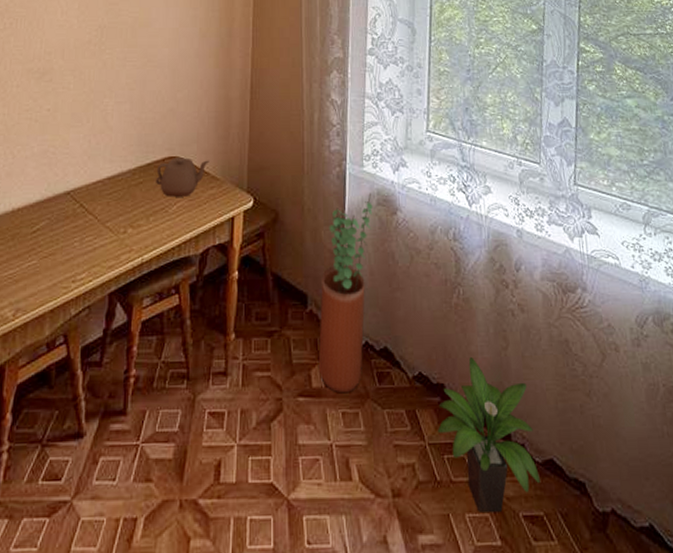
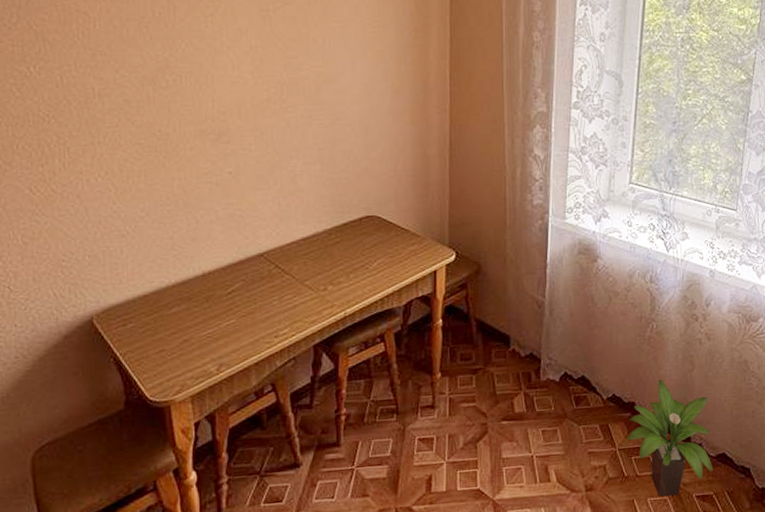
teapot: present [156,156,210,197] -> none [353,215,409,255]
vase: present [318,193,373,394] -> none [520,243,574,416]

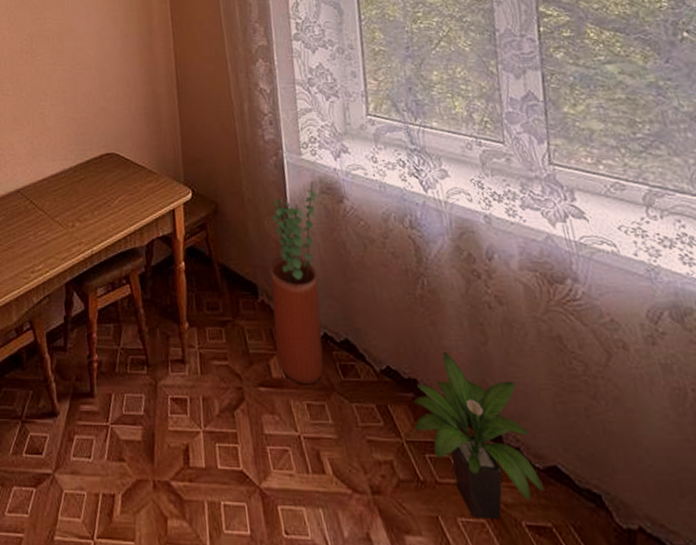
vase: none [520,243,574,416] -> present [270,181,325,385]

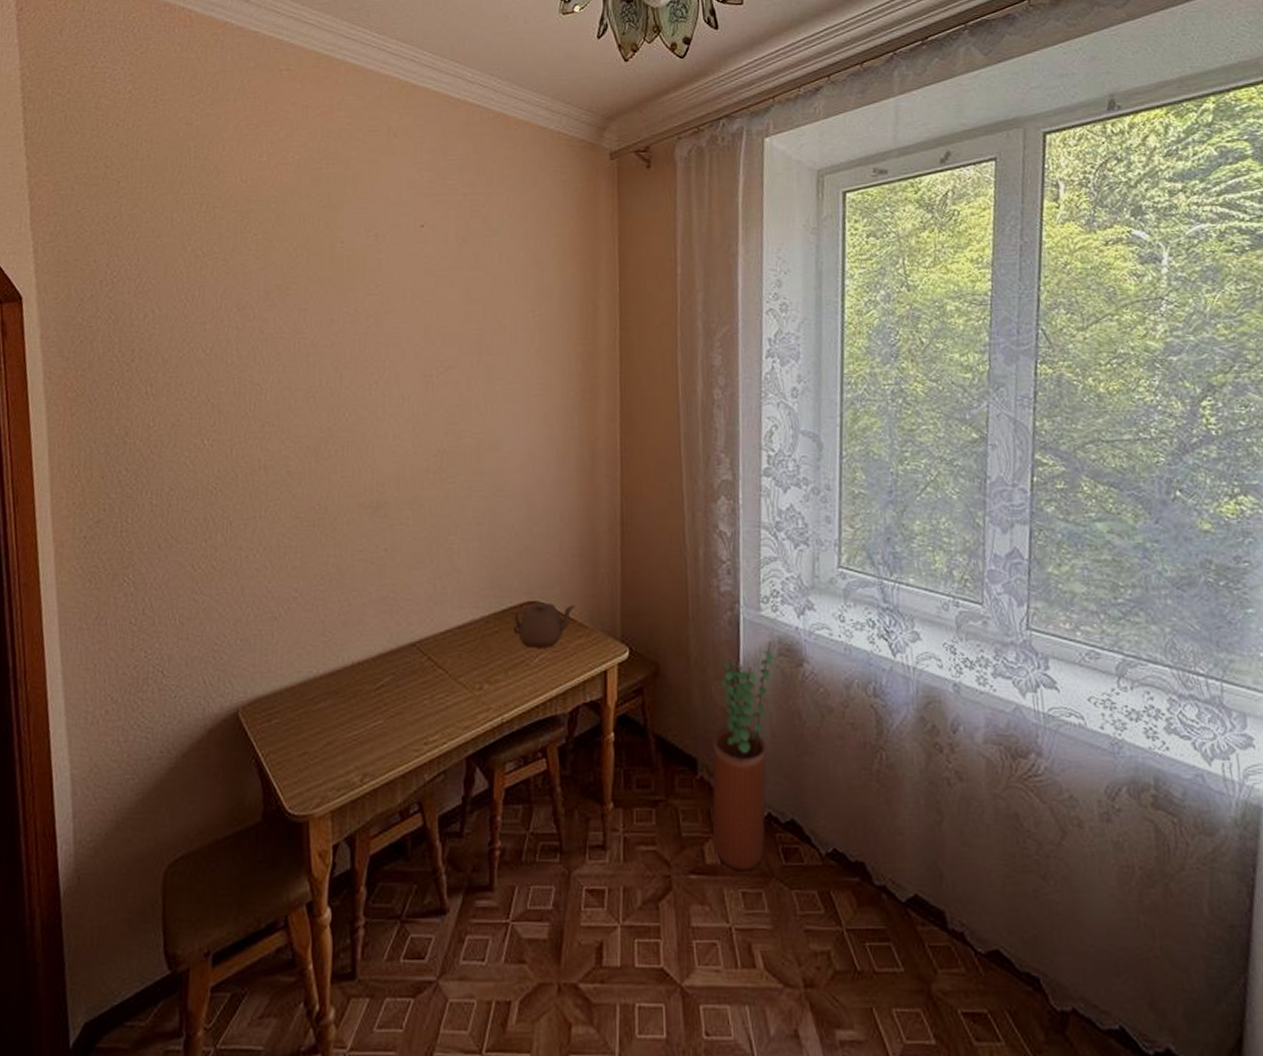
teapot: none [95,152,145,192] -> present [513,601,575,648]
potted plant: present [412,352,544,520] -> none [857,833,983,1009]

